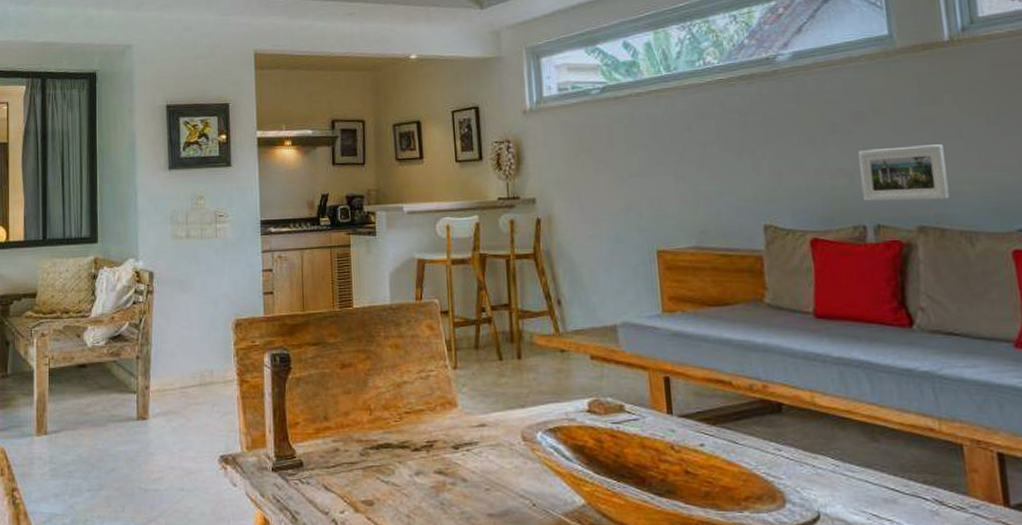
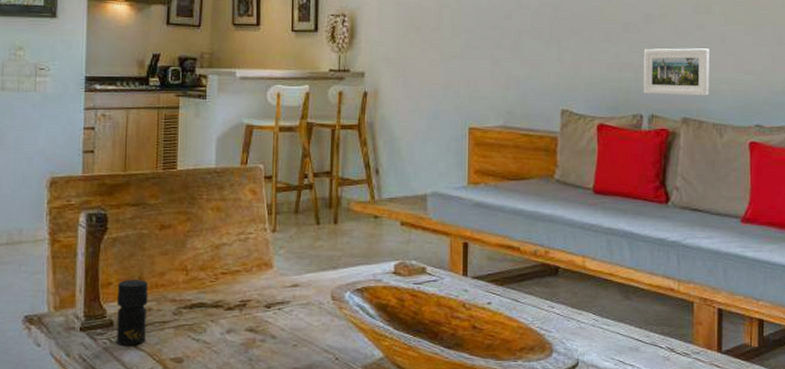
jar: none [304,420,335,486] -> present [116,280,149,345]

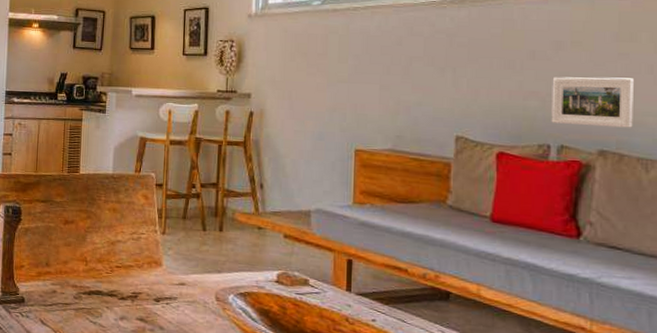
jar: present [116,280,149,345] -> none [27,264,54,321]

